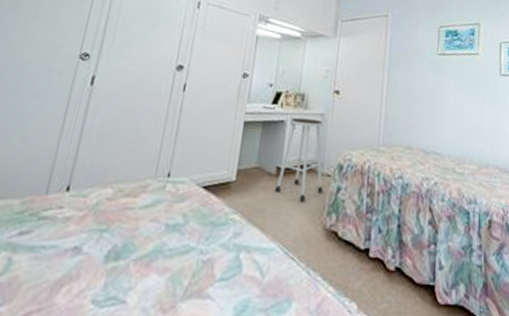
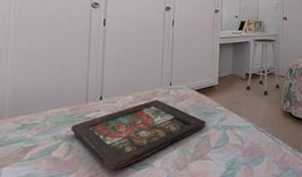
decorative tray: none [15,197,213,304] -> present [71,100,206,170]

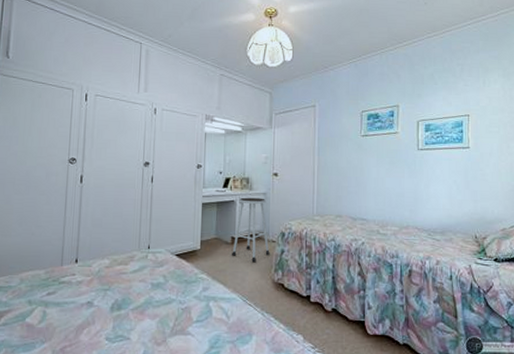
decorative tray: present [71,100,206,170] -> none [45,264,187,341]

